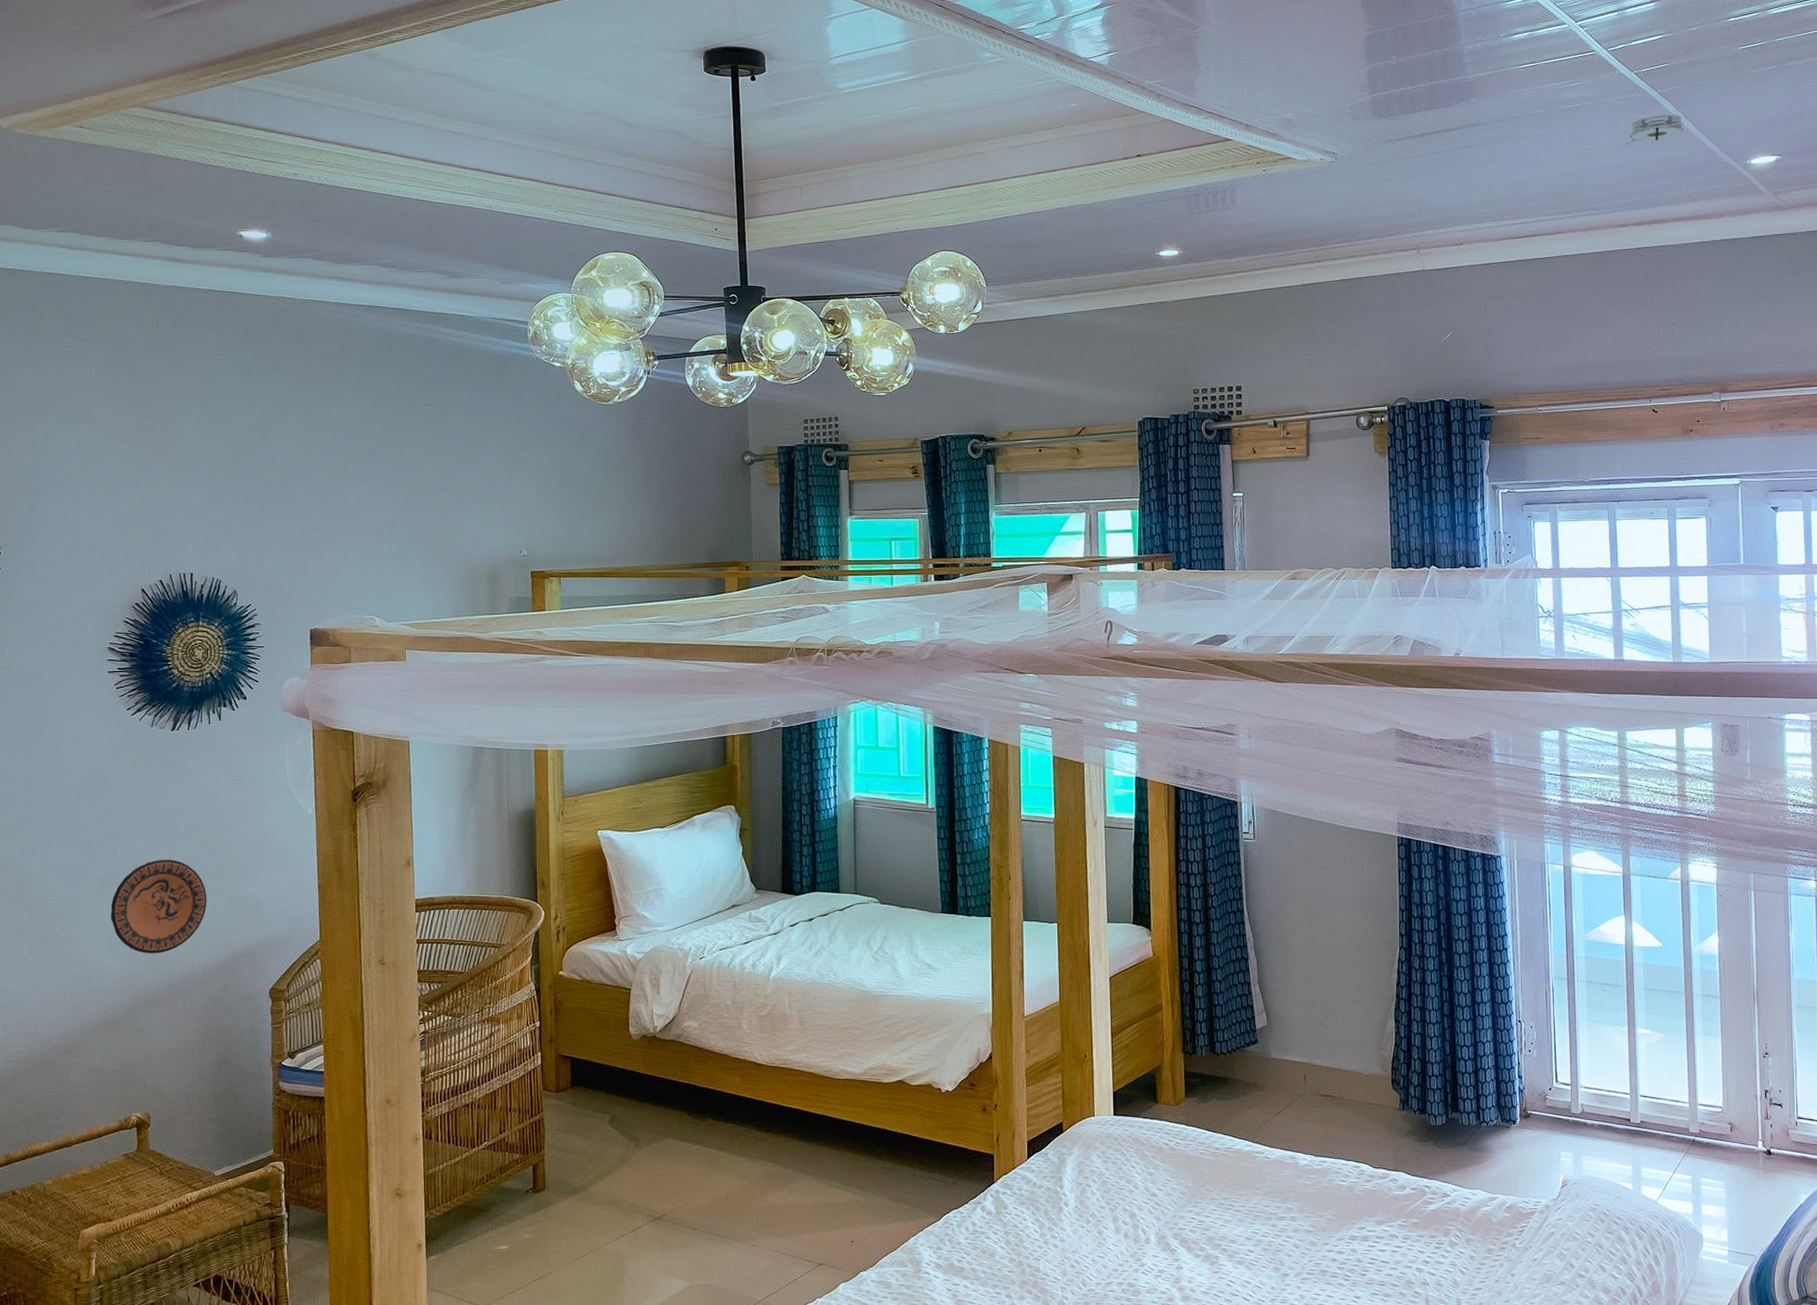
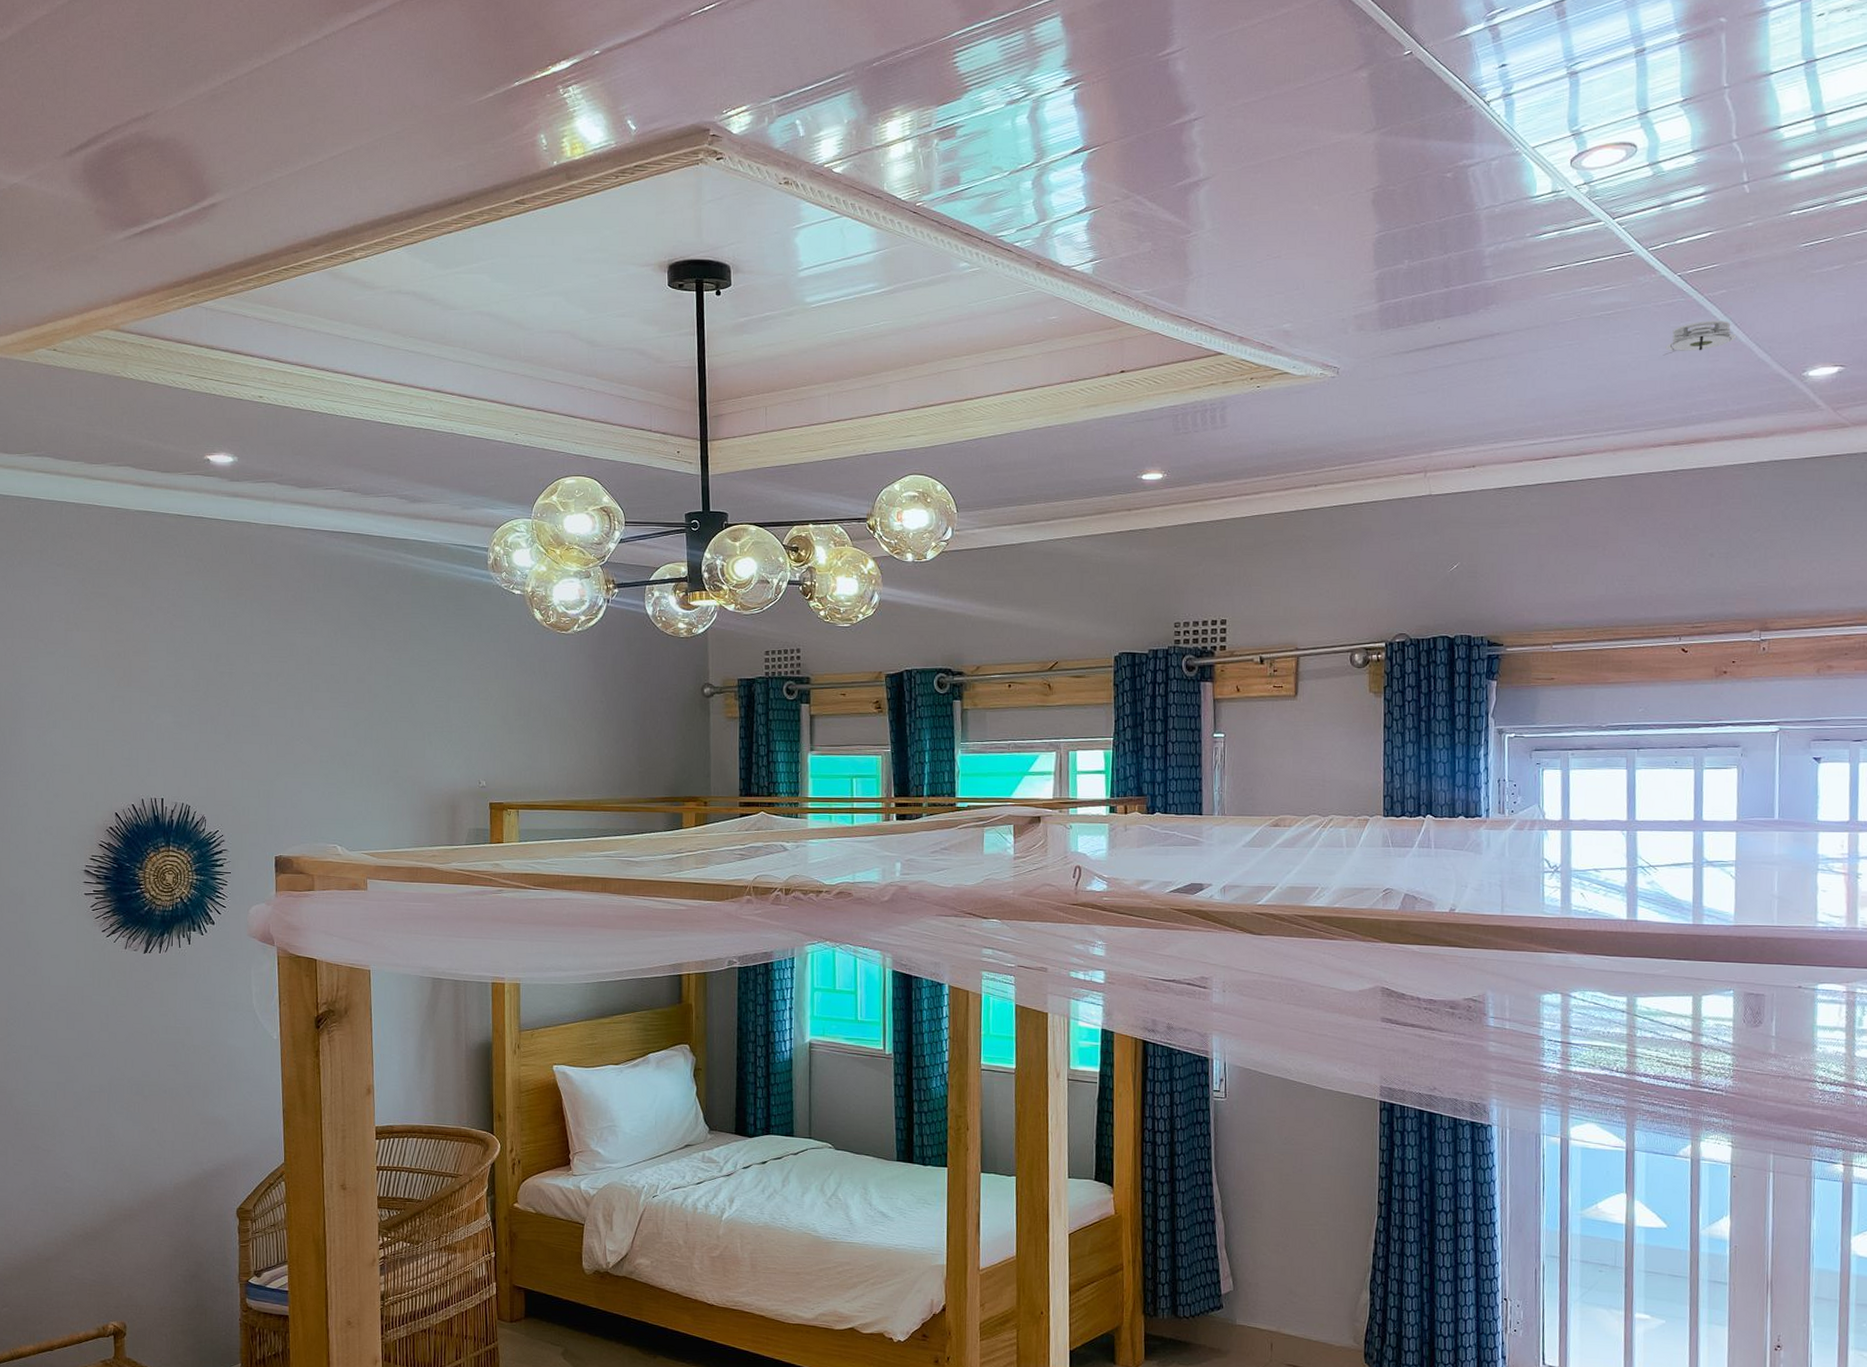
decorative plate: present [110,859,207,954] -> none [88,1078,178,1170]

